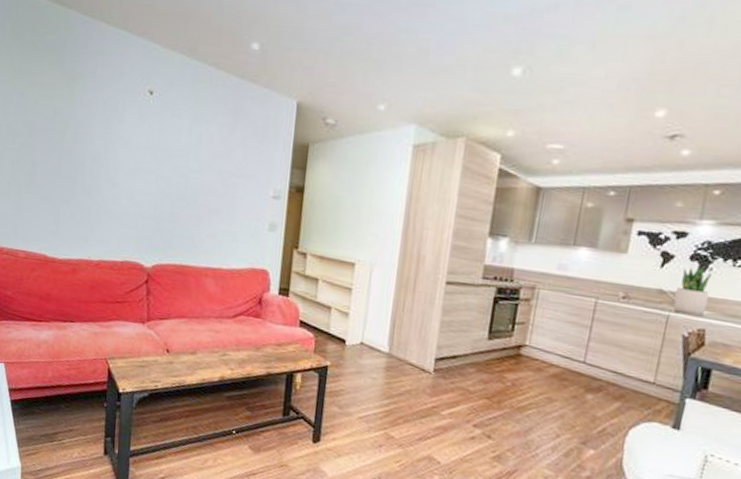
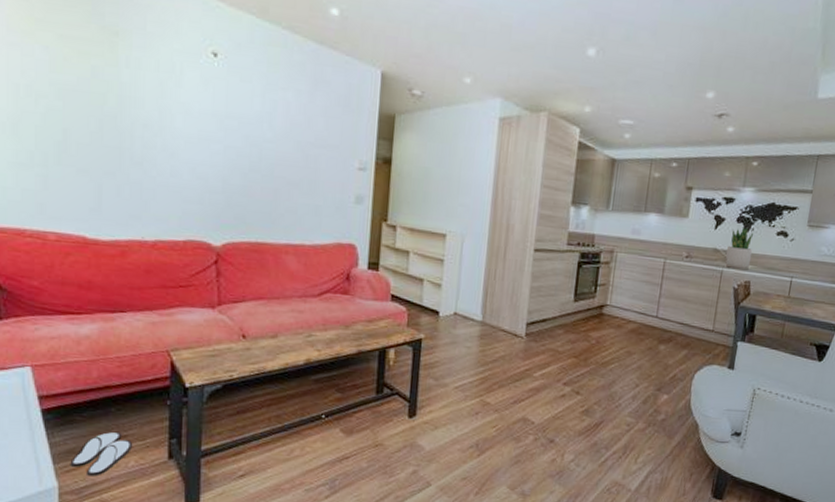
slippers: none [30,425,76,462] -> present [70,431,132,476]

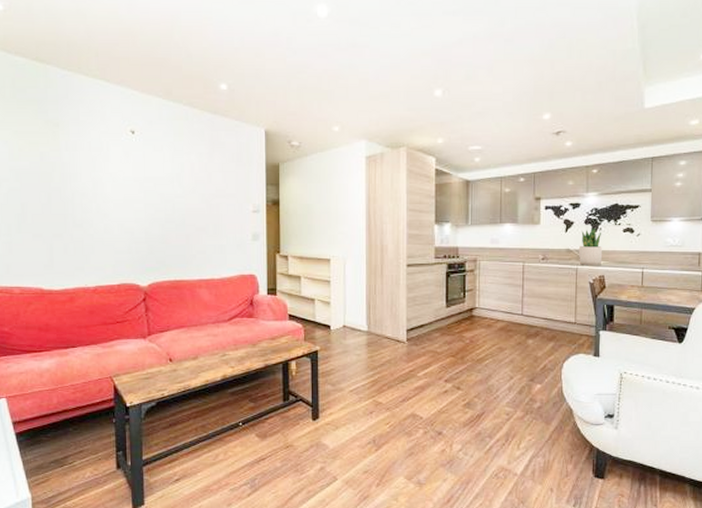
slippers: present [70,431,132,476] -> none [39,448,87,487]

